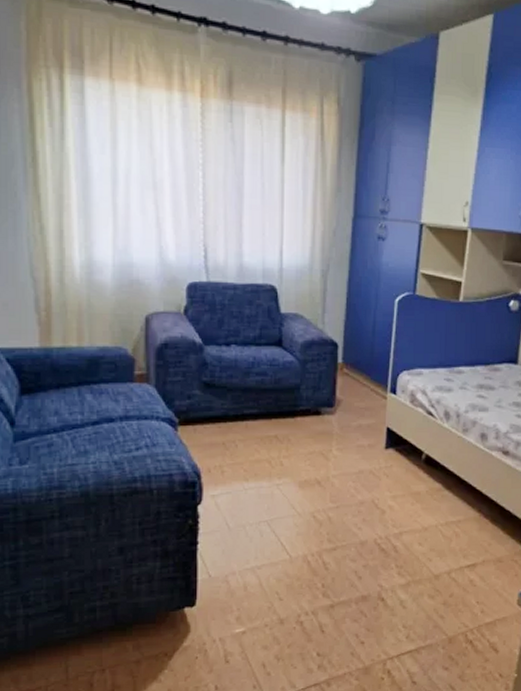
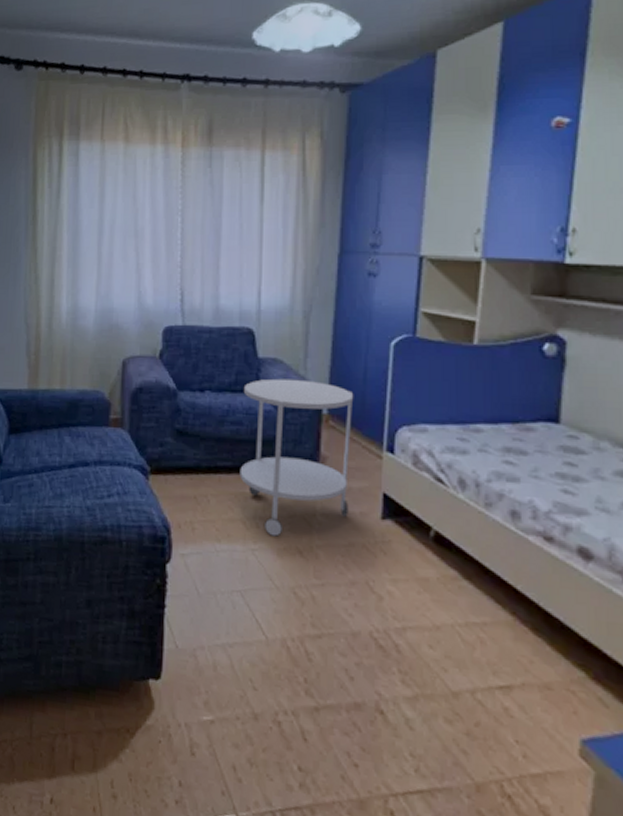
side table: none [265,332,365,471] -> present [240,378,354,537]

